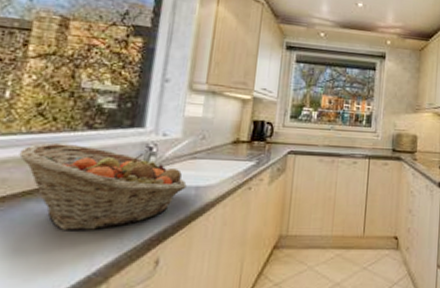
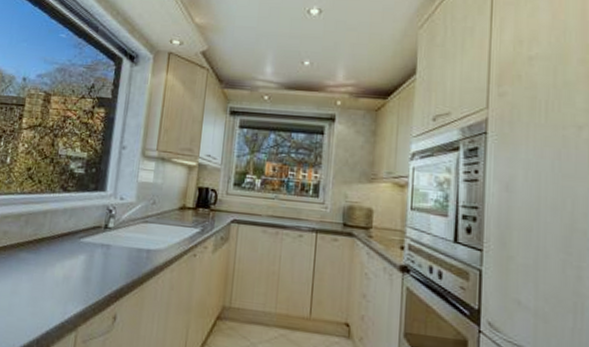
fruit basket: present [19,143,187,231] -> none [15,202,140,282]

